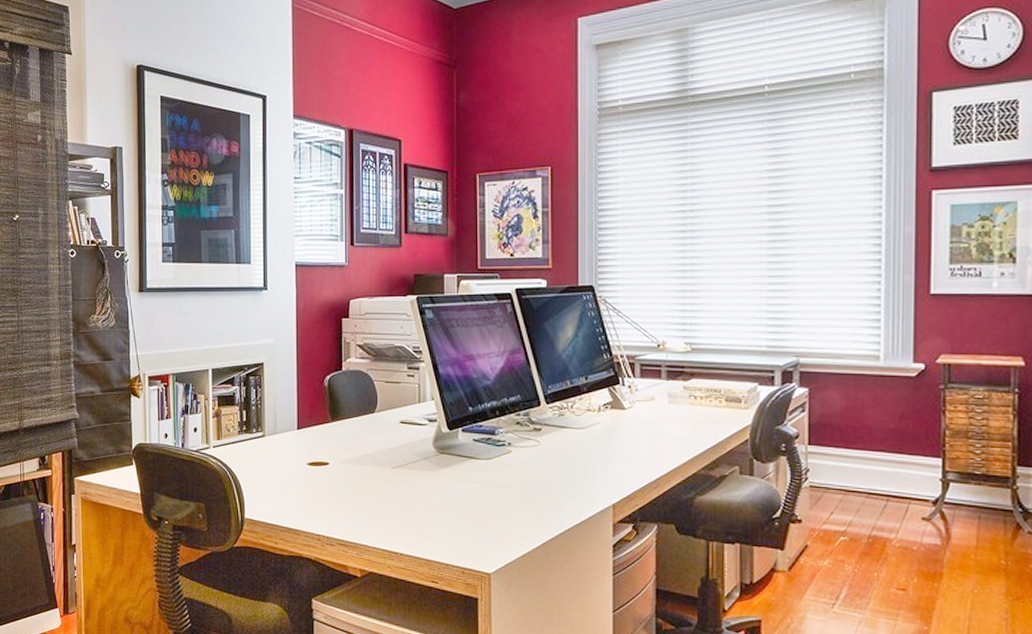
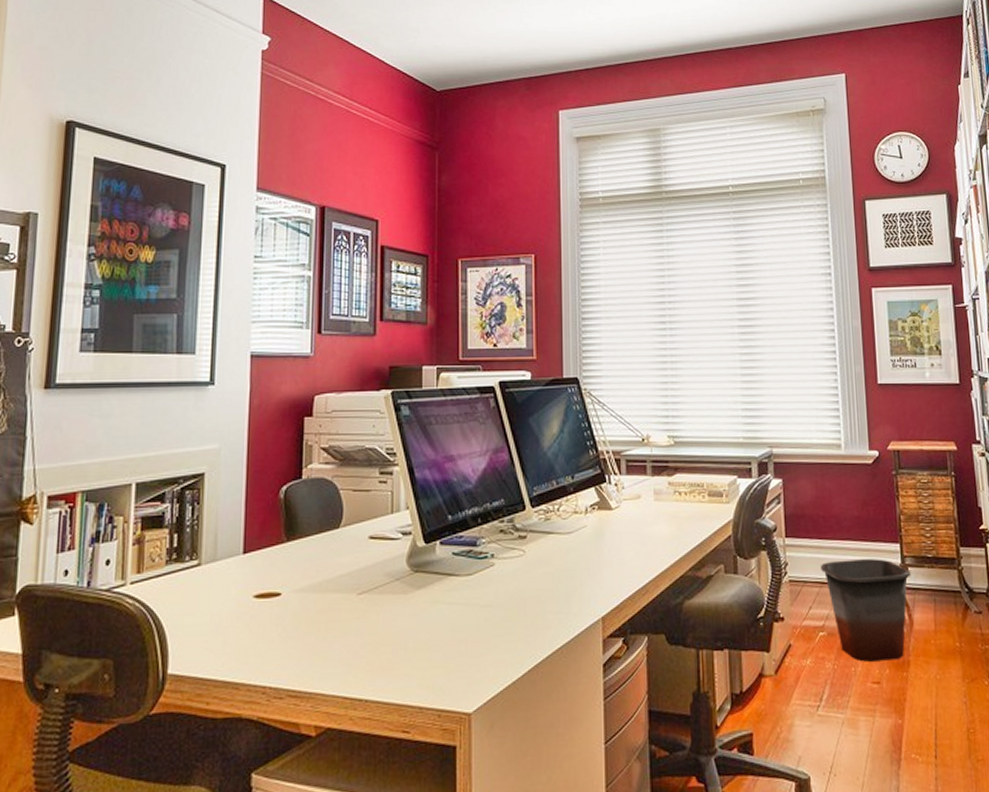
waste bin: none [845,470,953,571] -> present [820,559,912,662]

